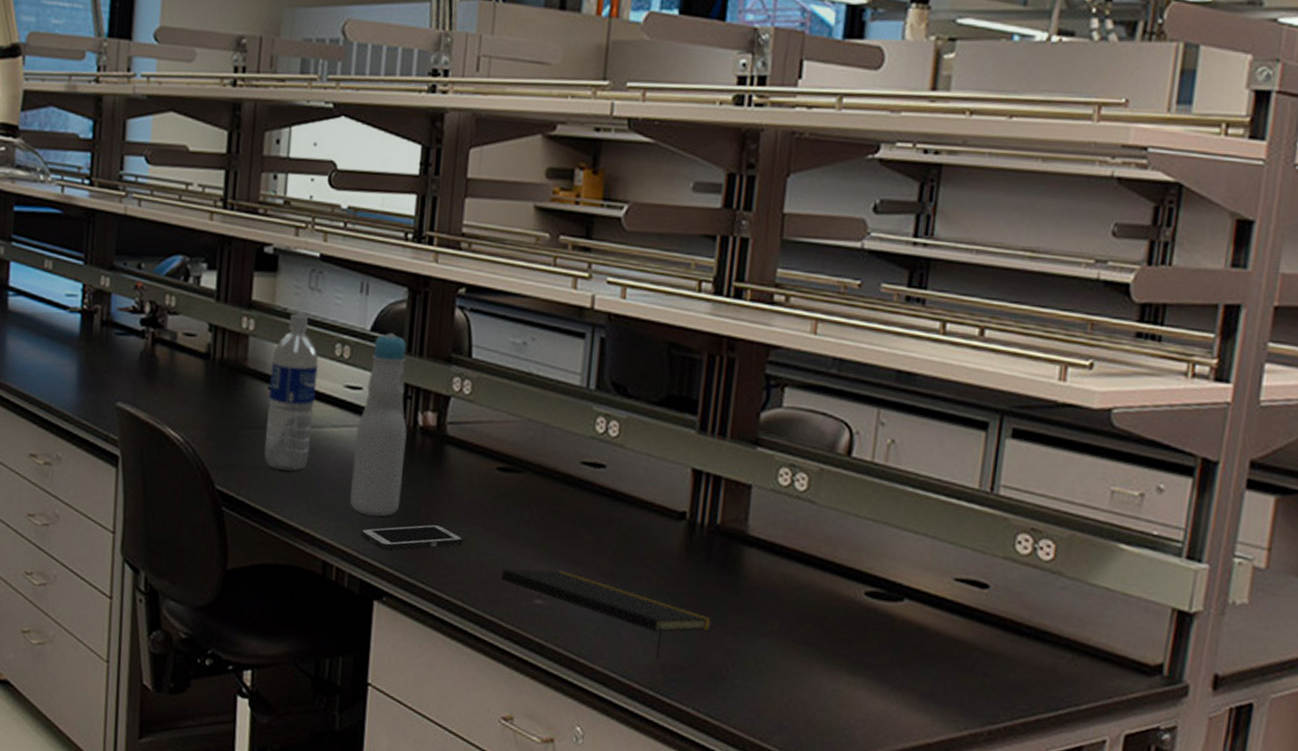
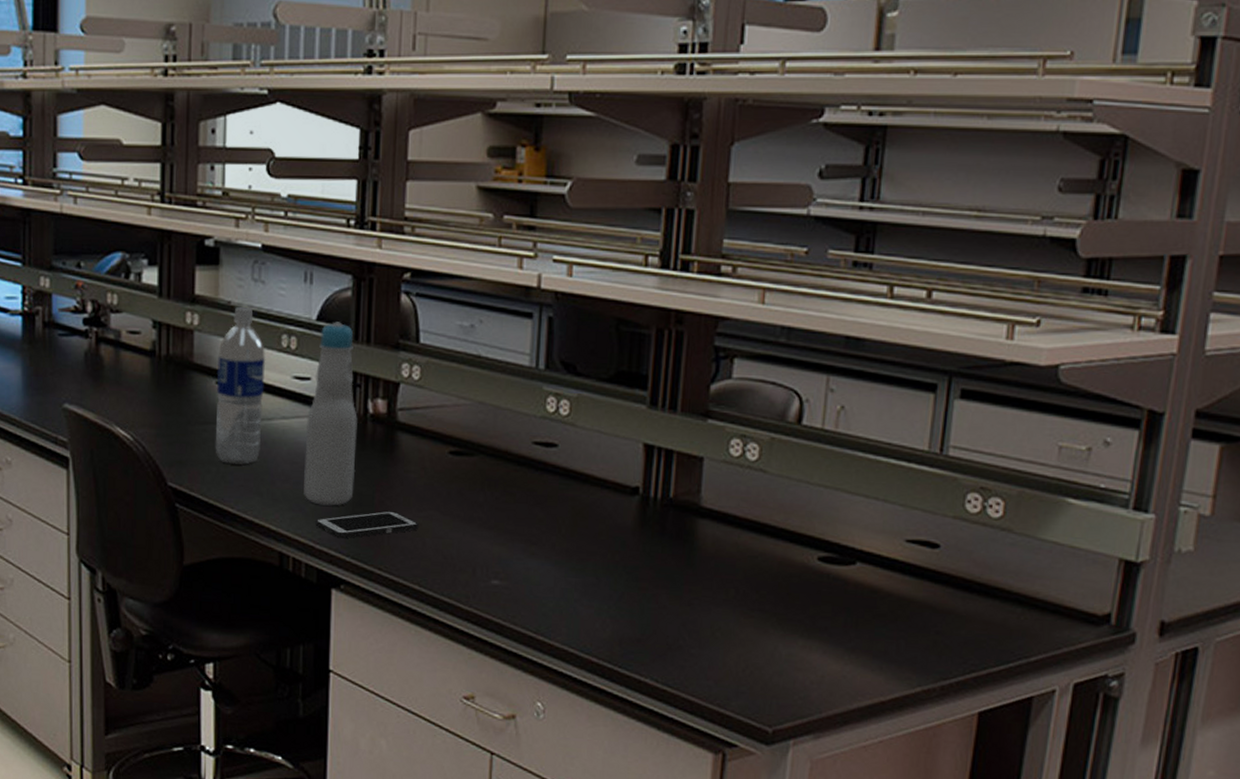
notepad: present [501,569,714,657] -> none [458,550,670,630]

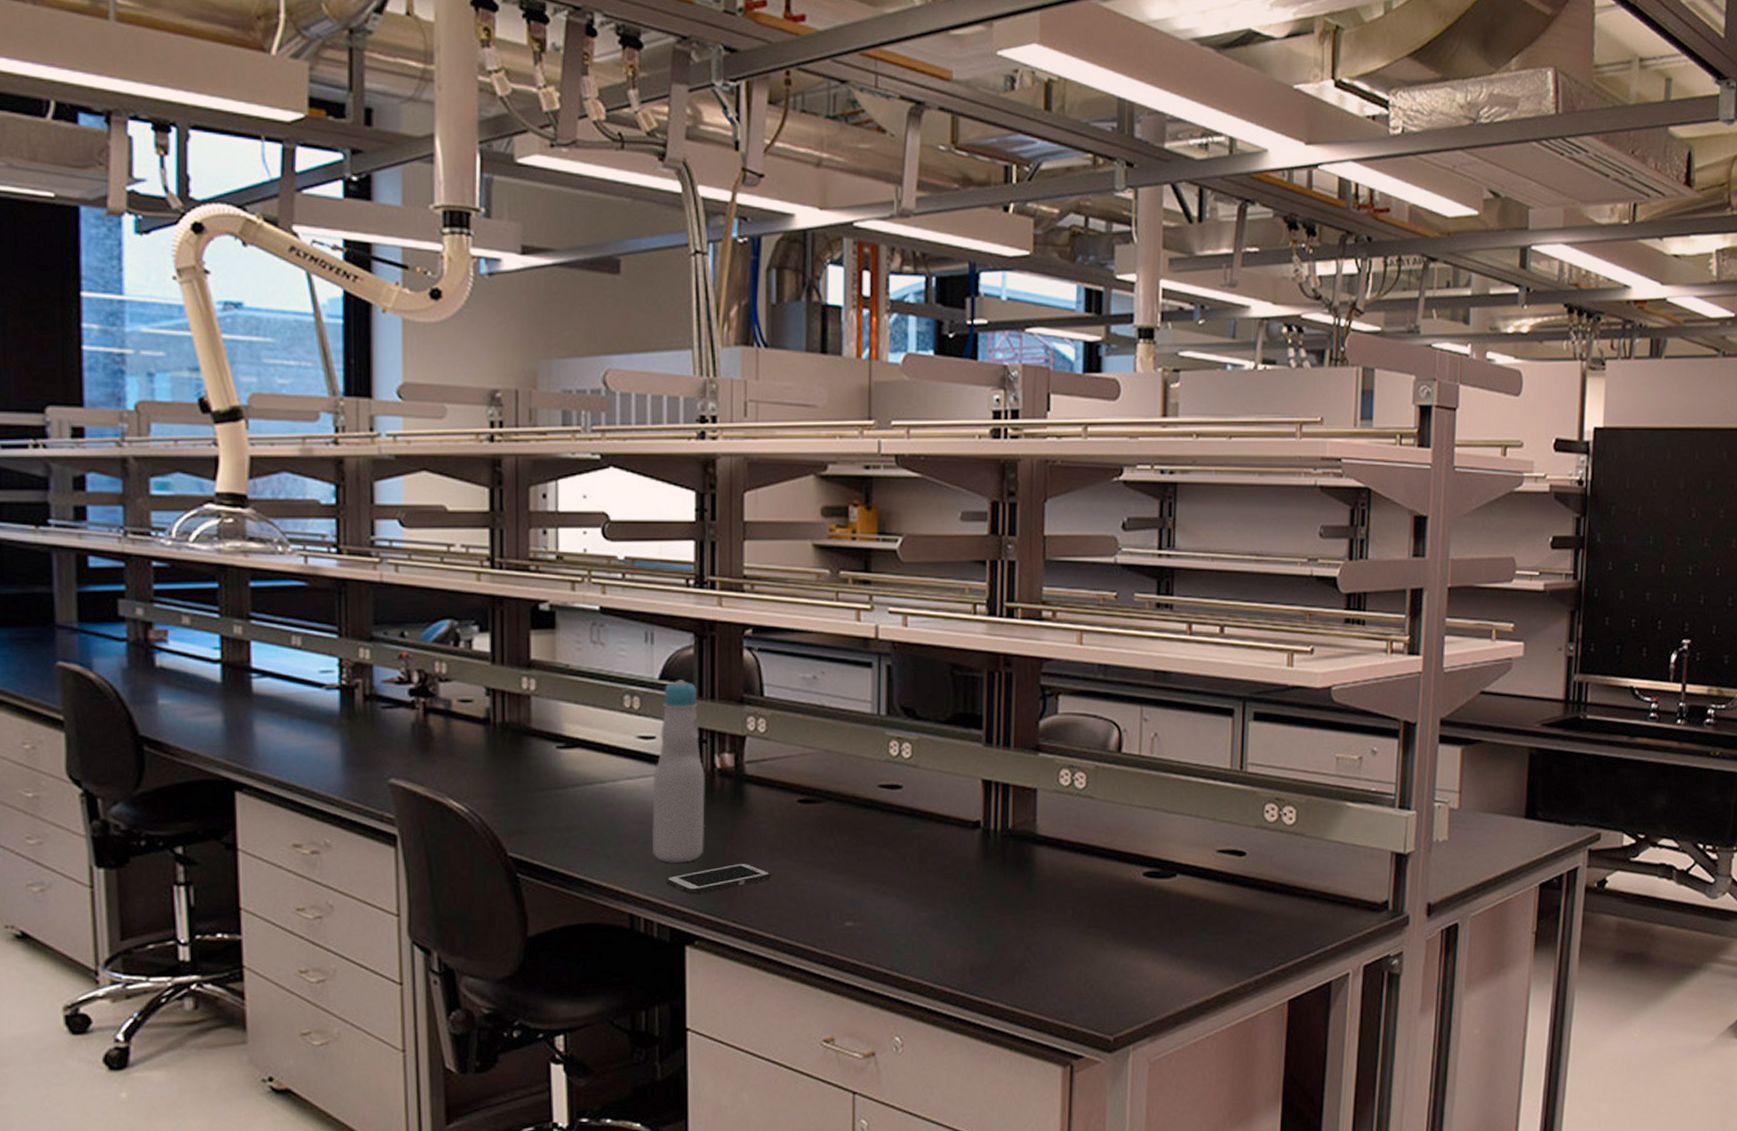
water bottle: present [215,306,266,465] -> none [556,669,609,828]

